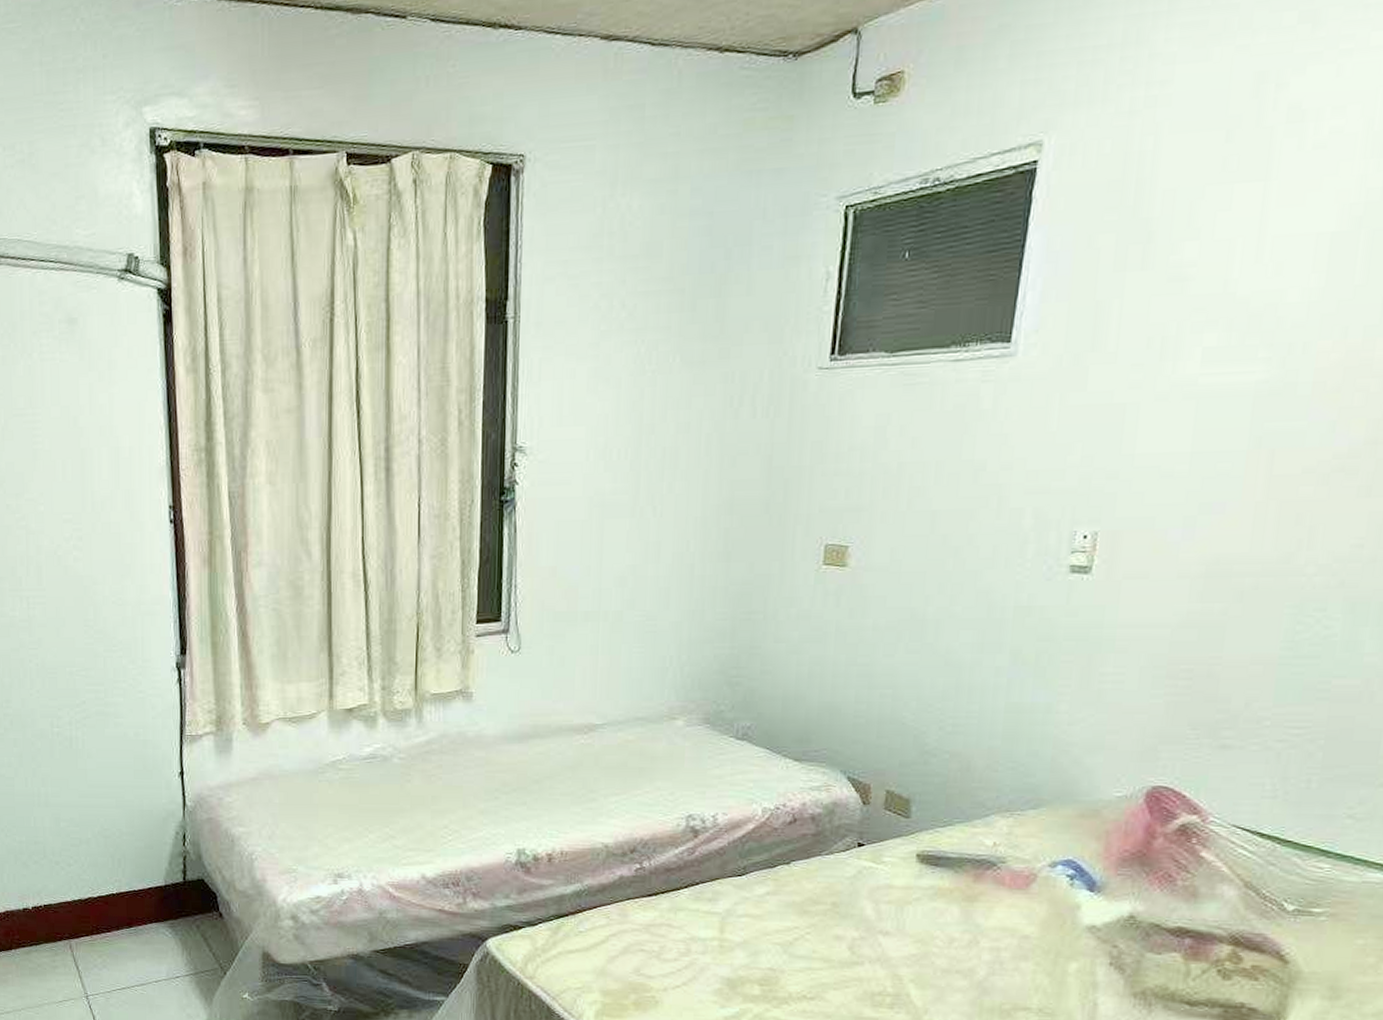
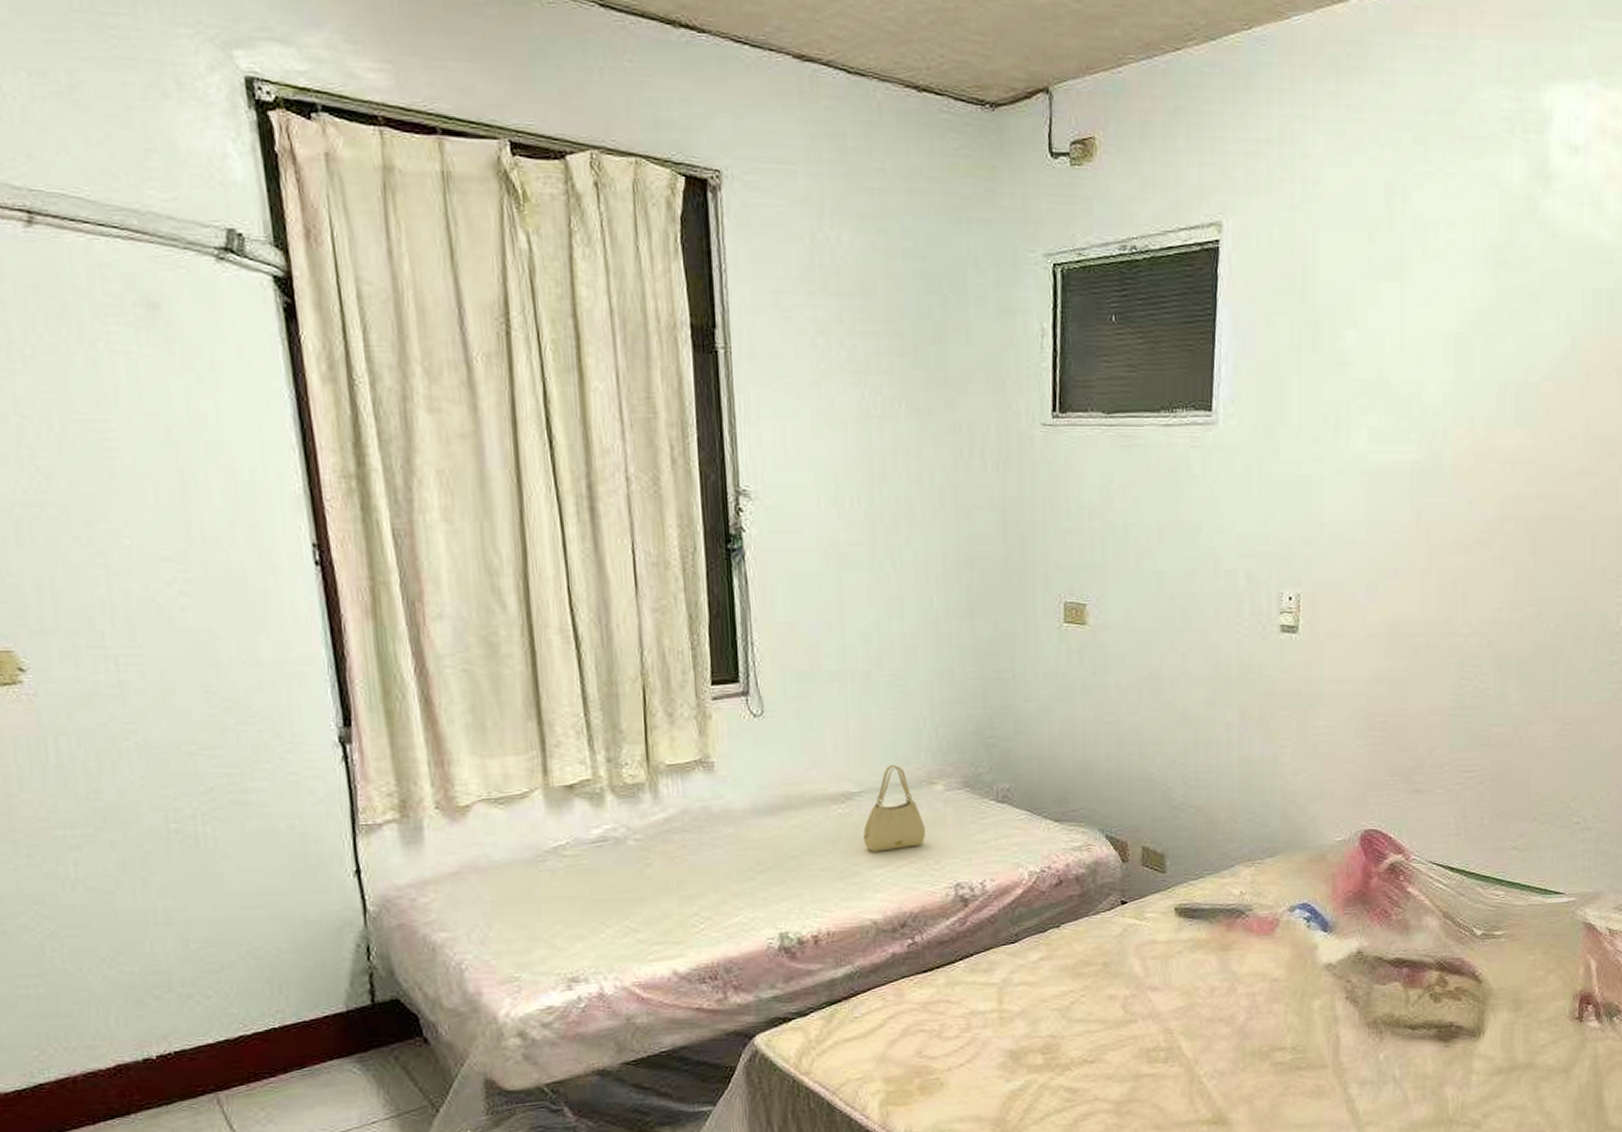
handbag: none [602,699,663,780] -> present [863,764,926,852]

